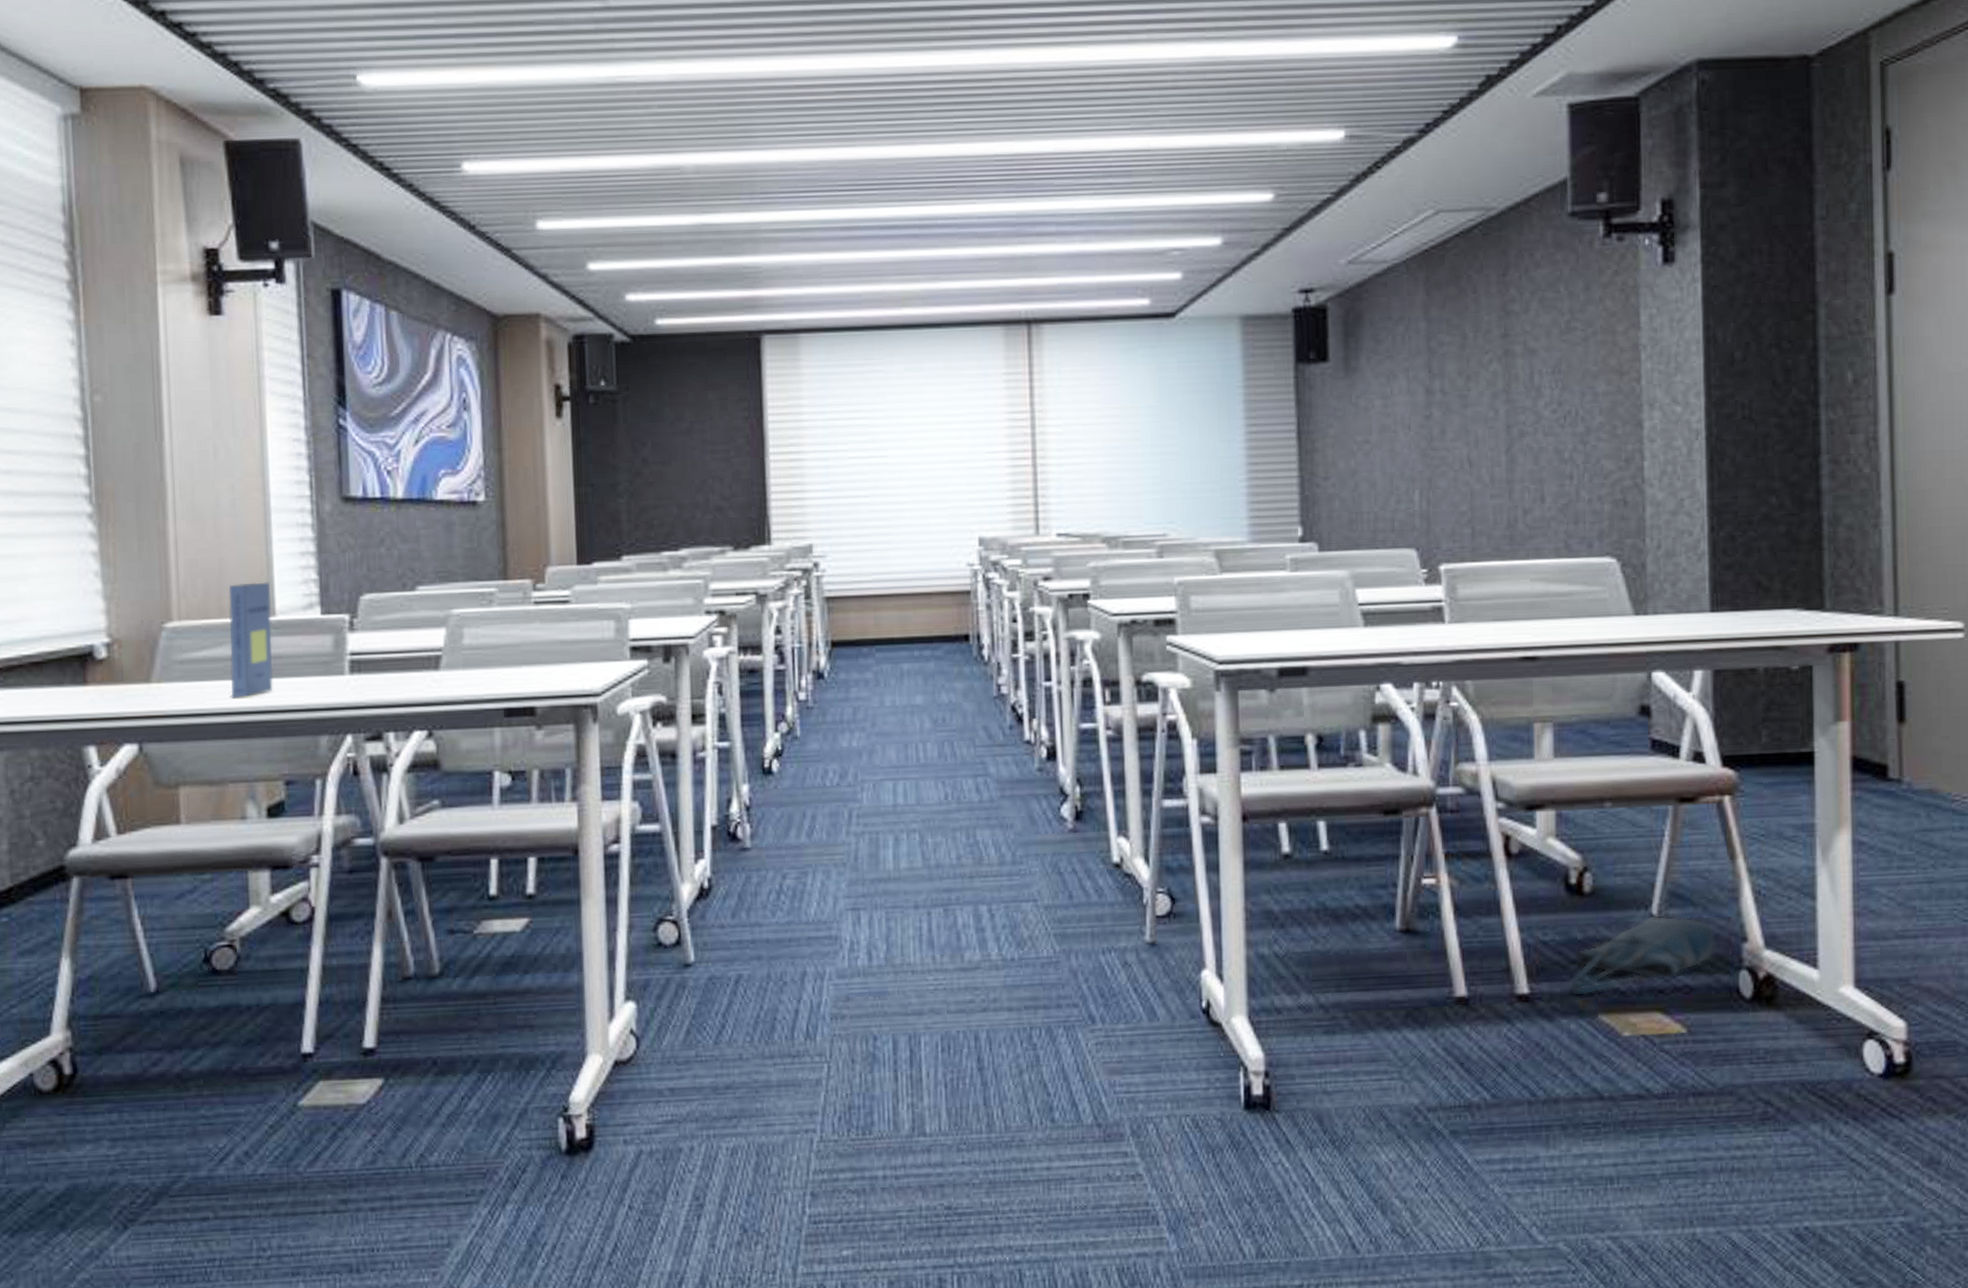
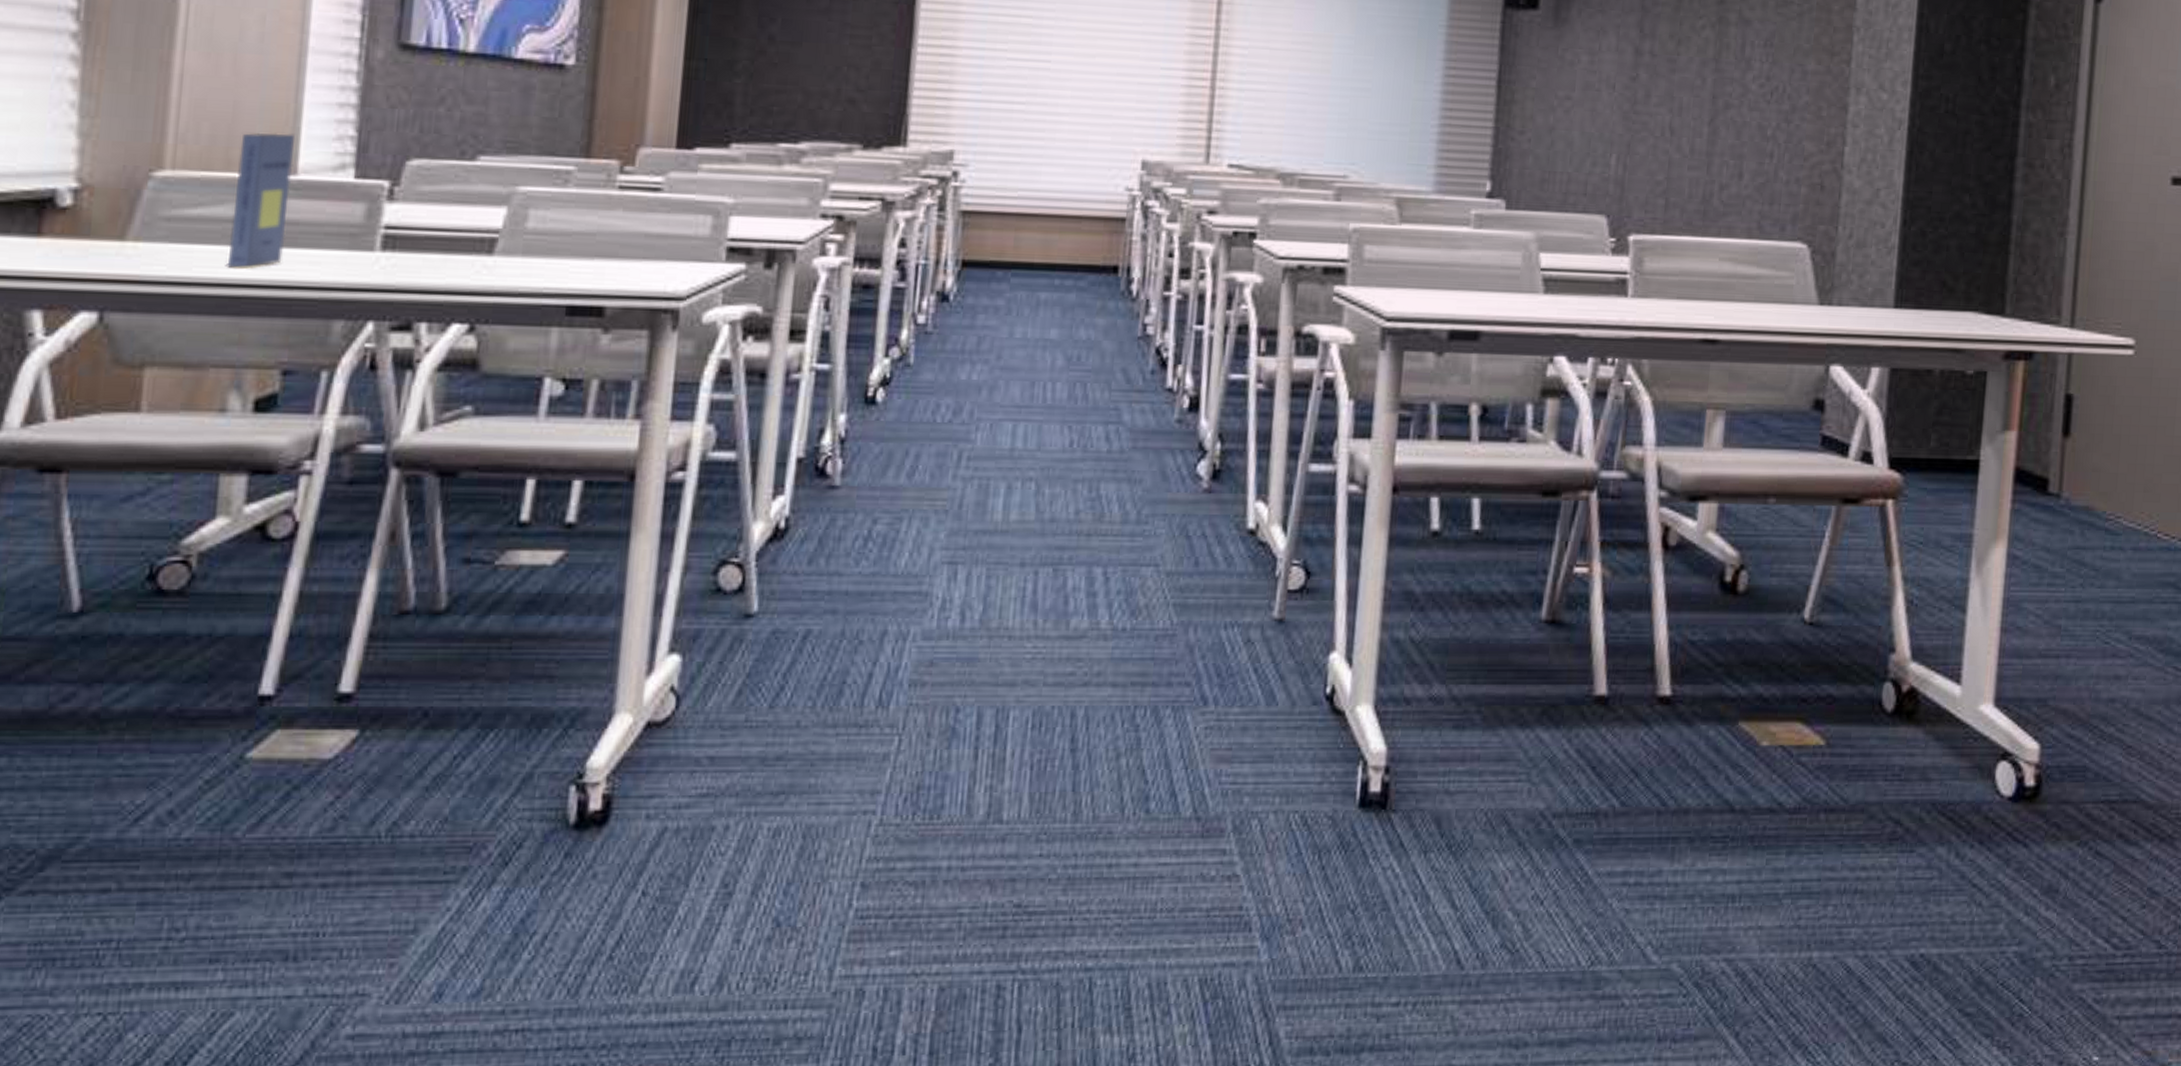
tote bag: present [1569,915,1717,996] -> none [1713,620,1865,701]

